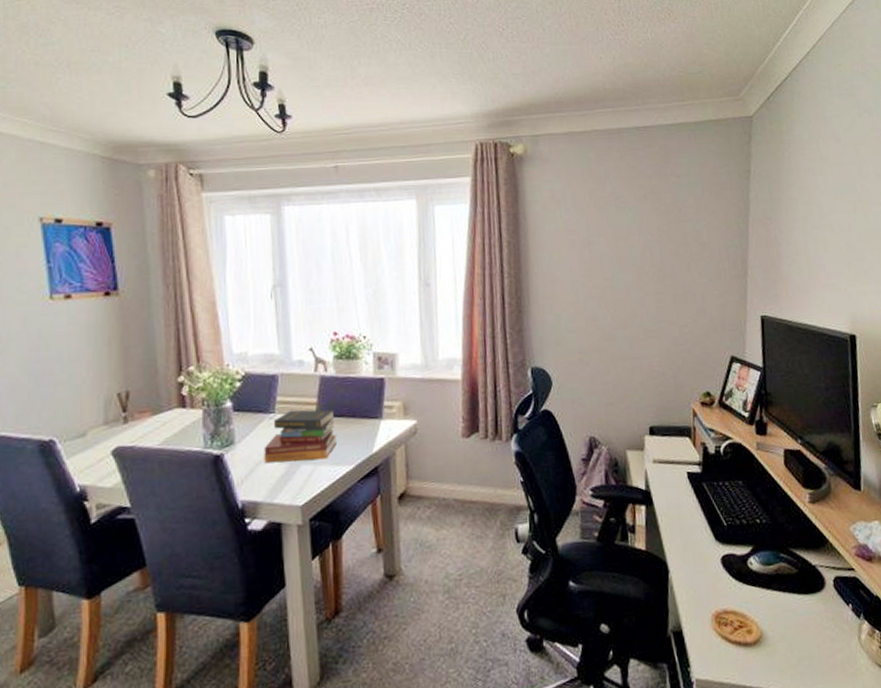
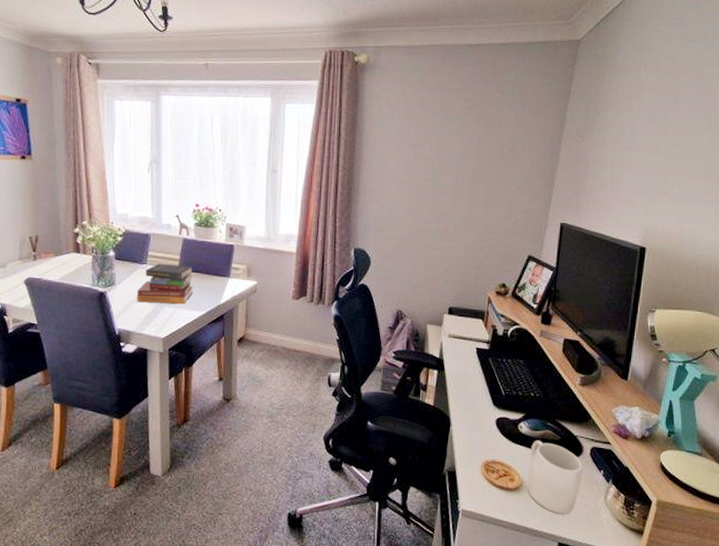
mug: none [765,576,830,667] -> present [527,440,583,514]

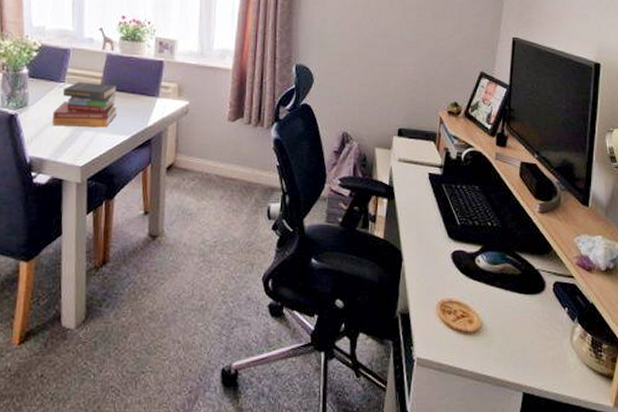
mug: present [527,440,583,514] -> none [487,275,546,359]

